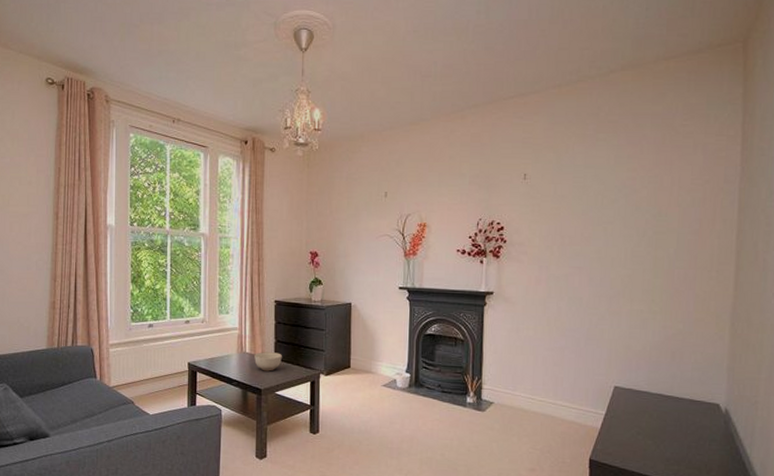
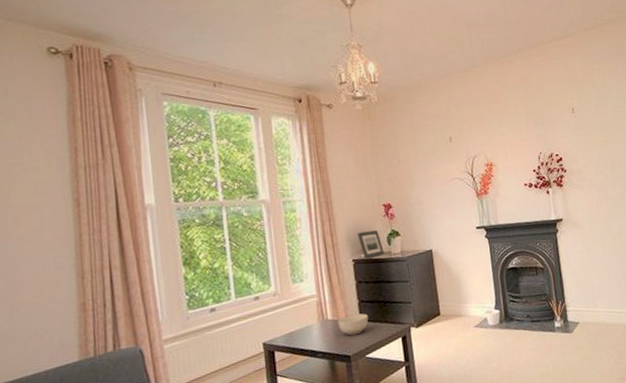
picture frame: none [282,276,305,302] -> present [357,230,385,260]

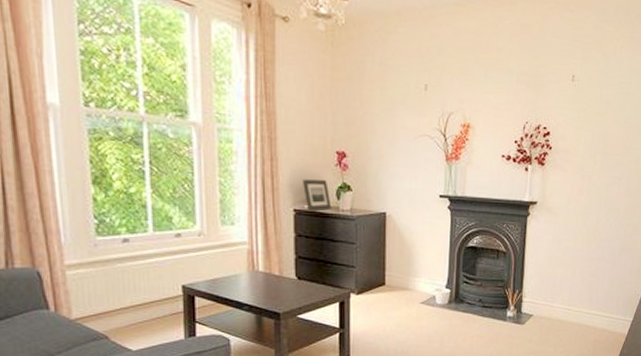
bowl: present [338,313,369,336] -> none [270,270,304,292]

